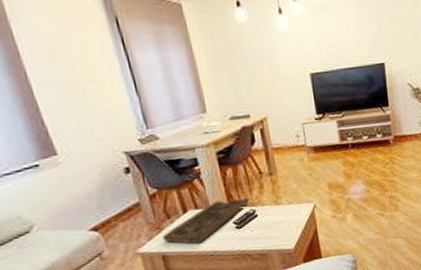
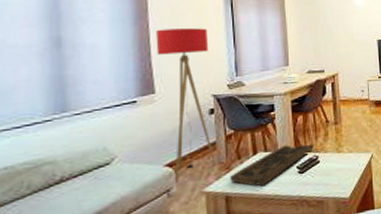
floor lamp: none [38,73,145,246] -> present [156,28,217,182]

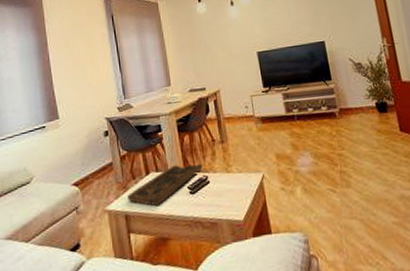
floor lamp: present [156,28,217,182] -> none [55,56,115,200]

